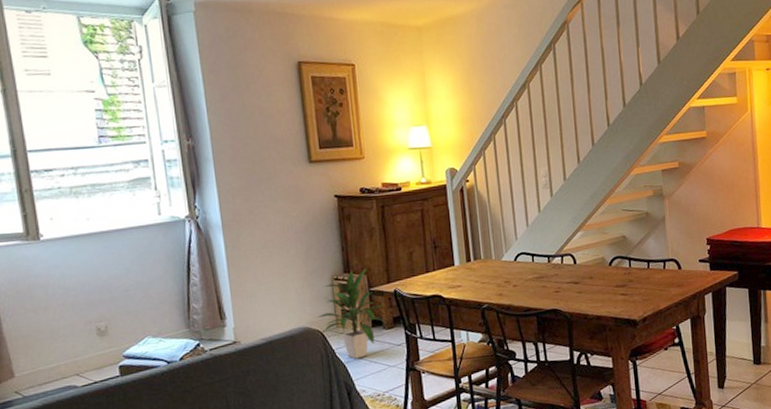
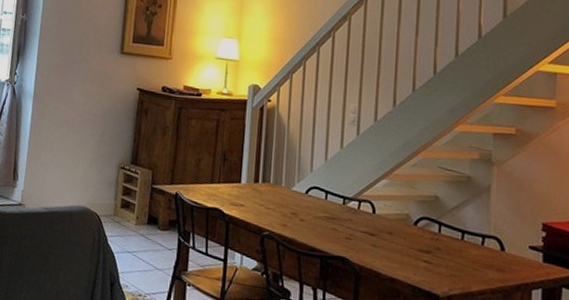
indoor plant: present [316,268,385,359] -> none [96,162,162,252]

